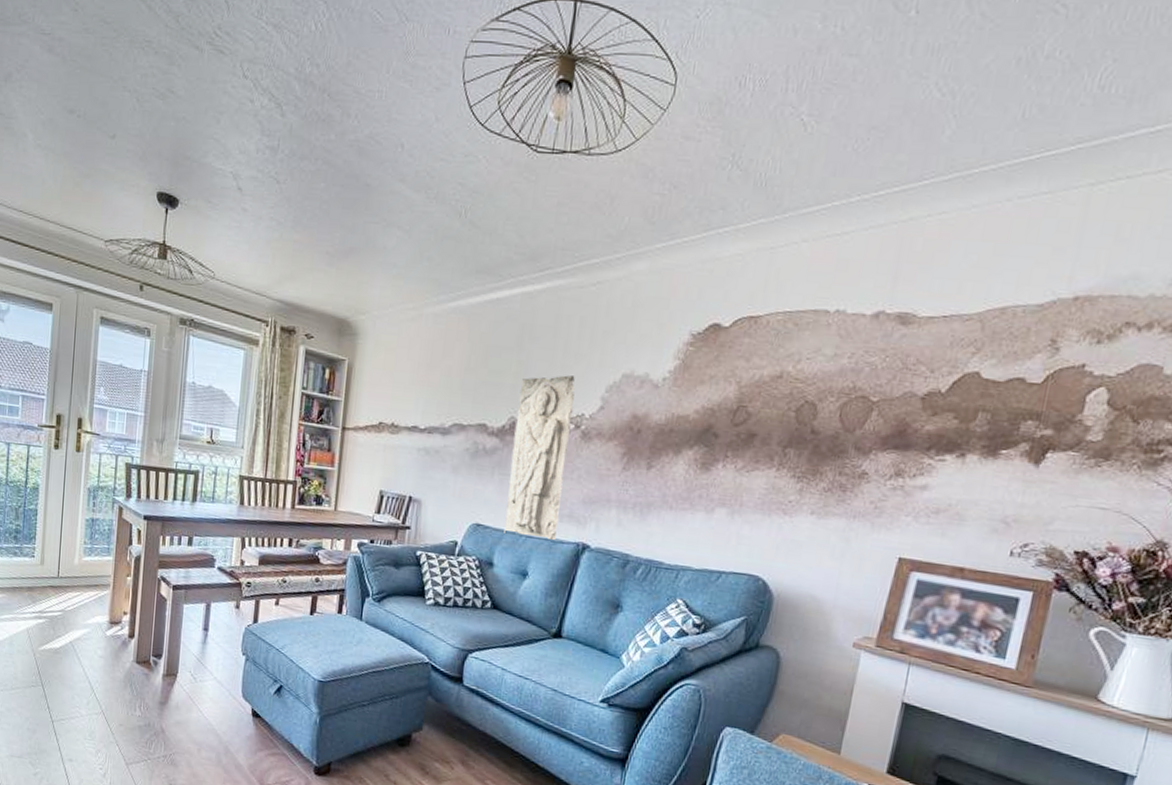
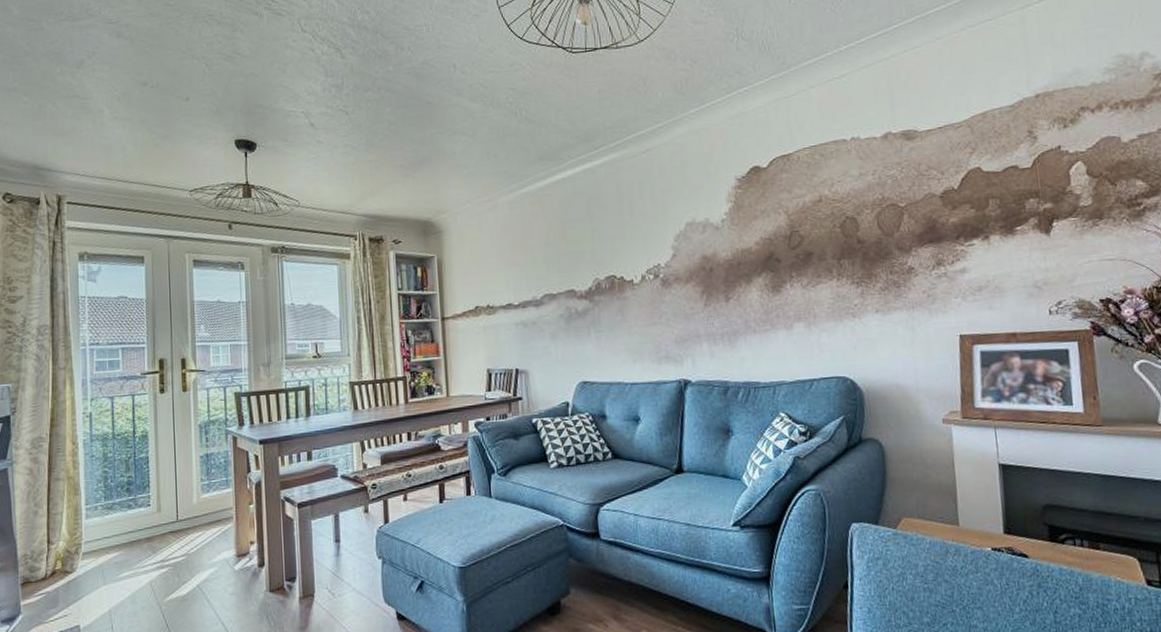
stone relief: present [504,375,575,540] -> none [598,233,659,385]

